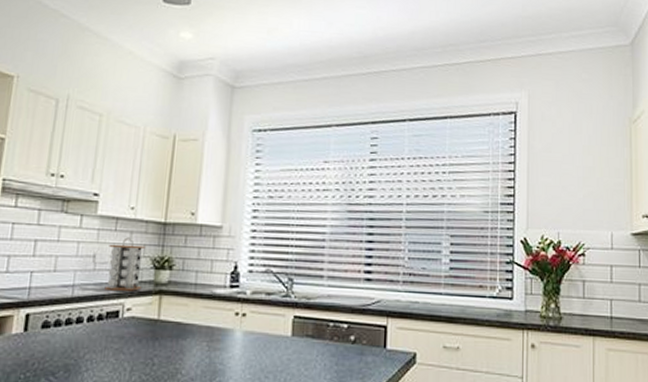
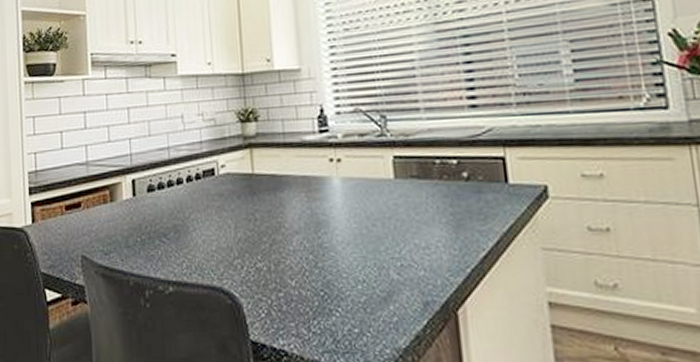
spice rack: present [104,237,145,292] -> none [194,93,231,150]

